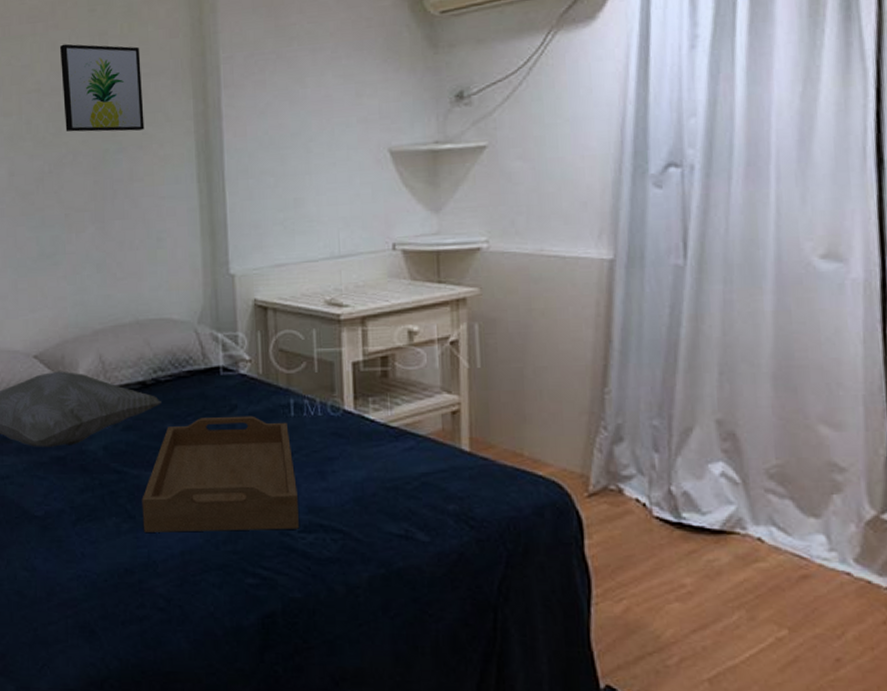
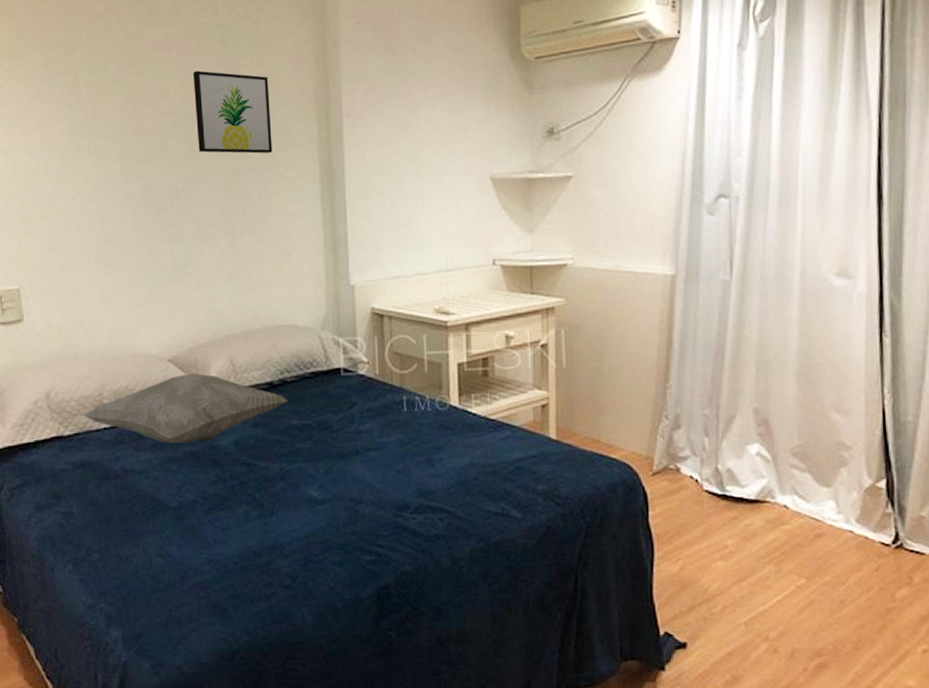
serving tray: present [142,415,299,532] -> none [269,411,410,518]

